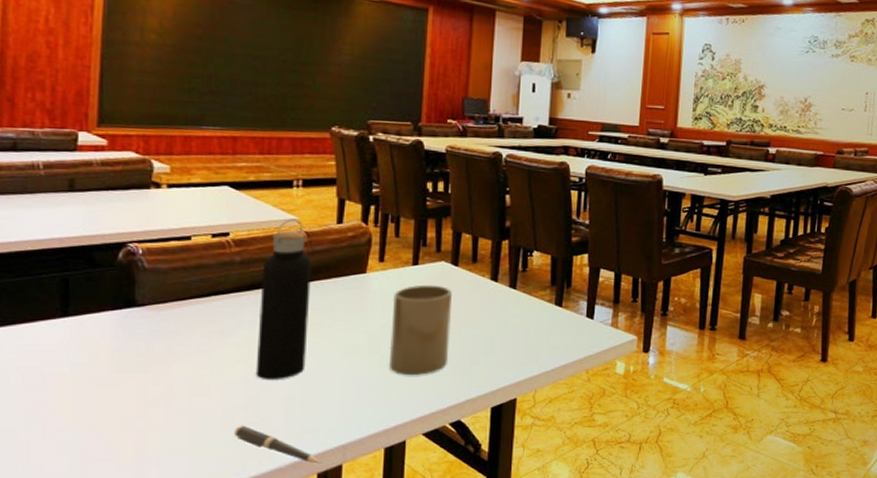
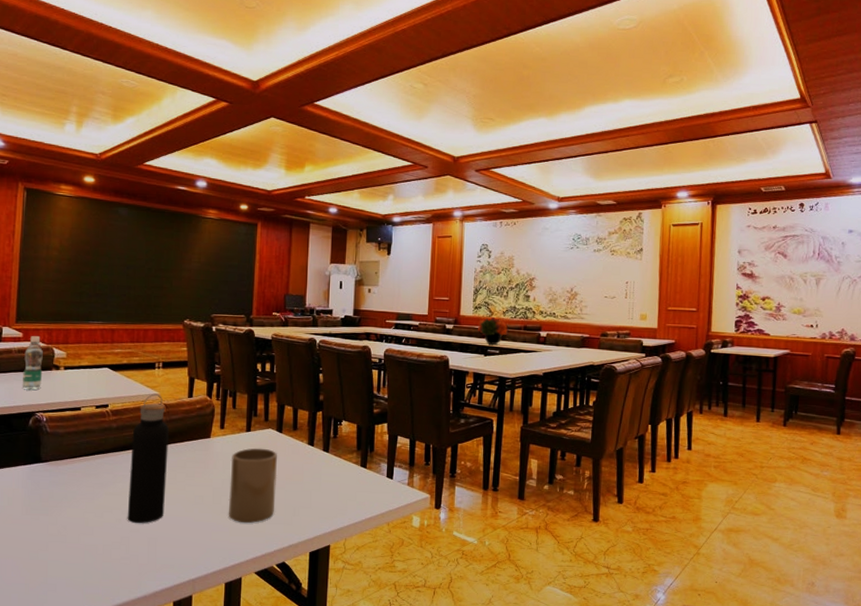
bottle: none [107,144,139,215] -> present [22,336,44,391]
pen: present [233,425,322,464] -> none [110,559,177,594]
flower arrangement: none [696,130,732,162] -> present [477,317,508,345]

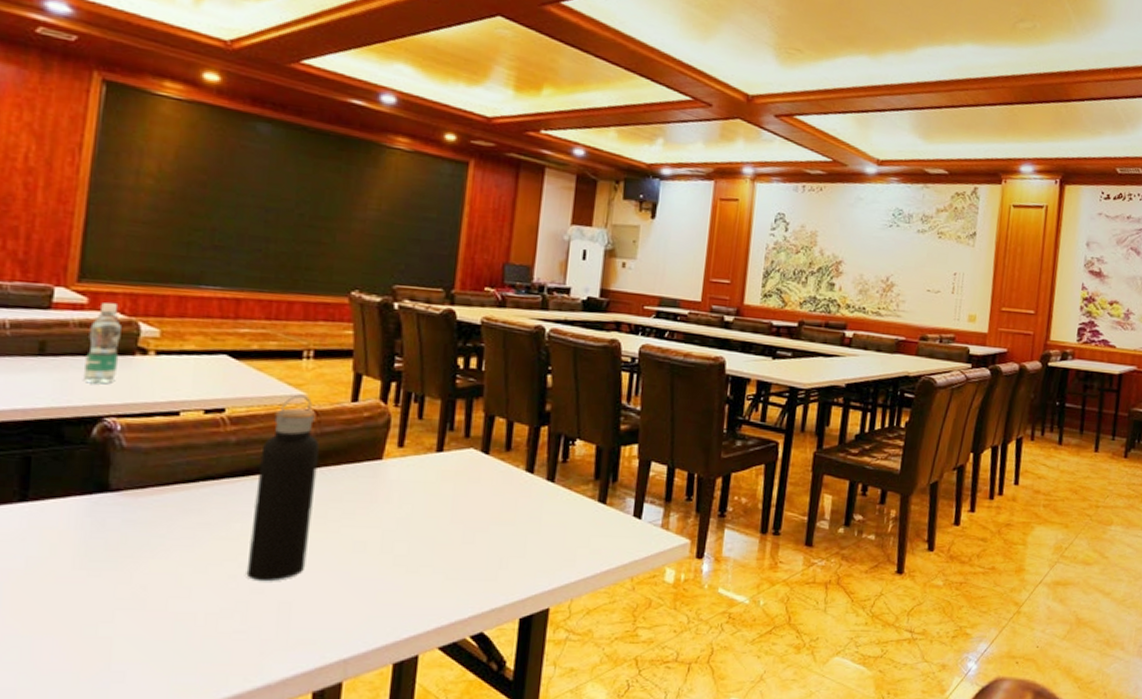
mug: present [228,448,278,523] -> none [404,474,480,579]
flower arrangement: present [477,317,508,345] -> none [765,309,805,345]

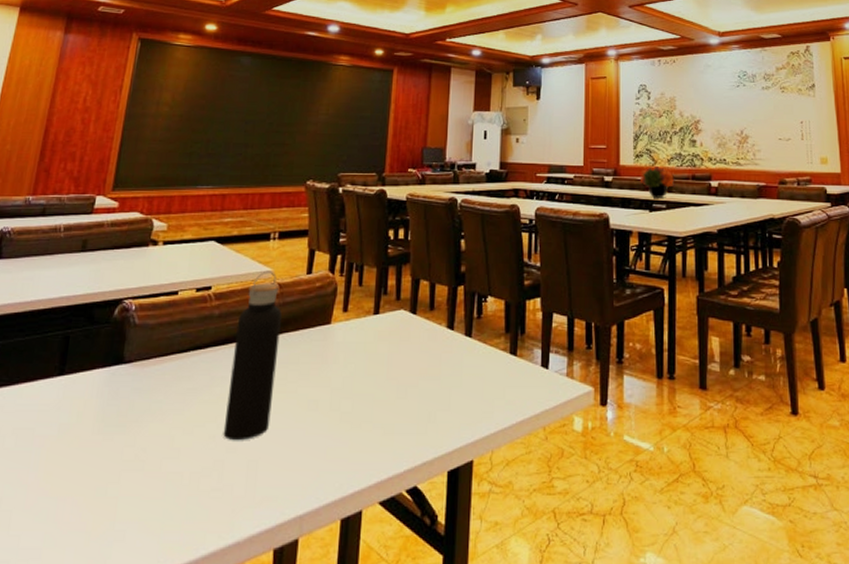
bottle: present [83,303,123,384] -> none [111,206,142,272]
flower arrangement: none [765,309,805,345] -> present [639,166,674,198]

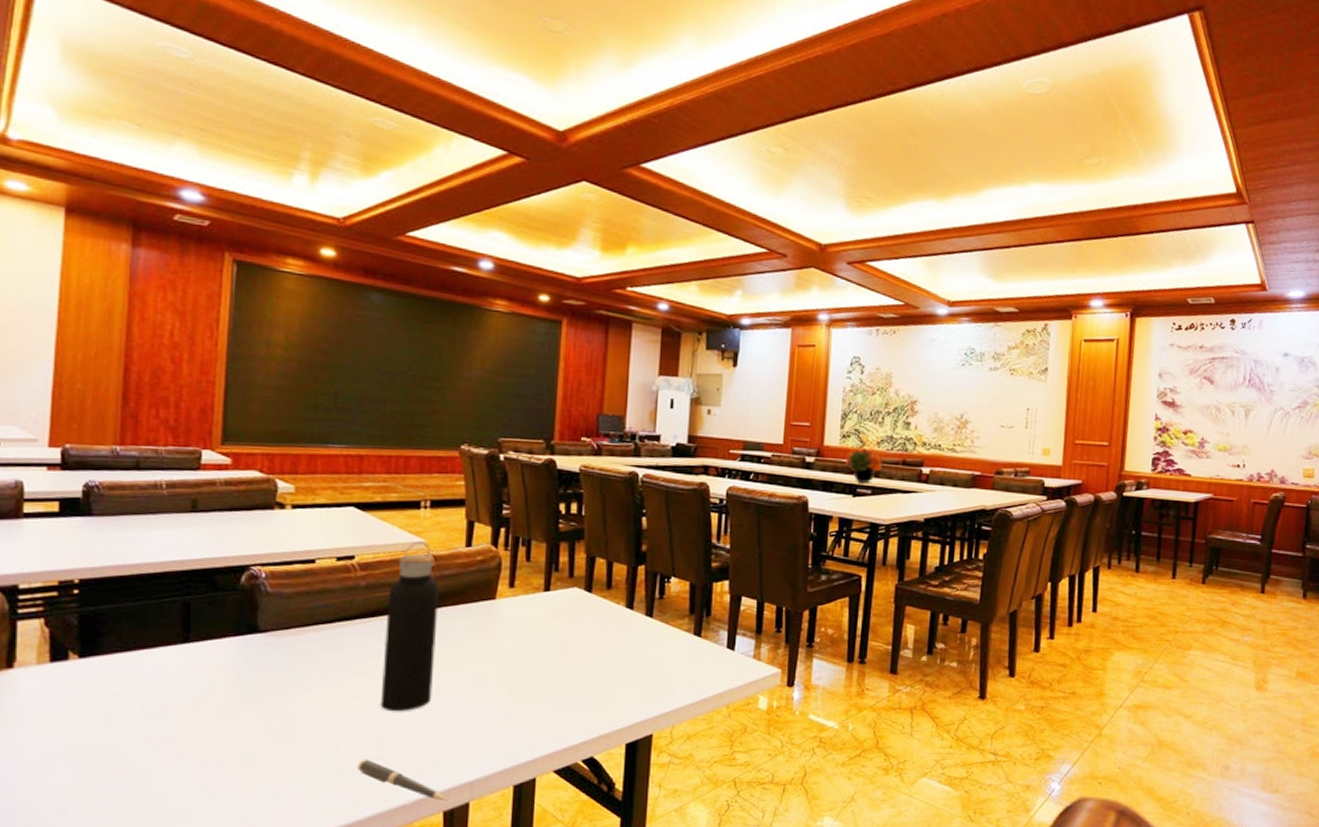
pen: none [197,492,279,538] -> present [356,759,449,802]

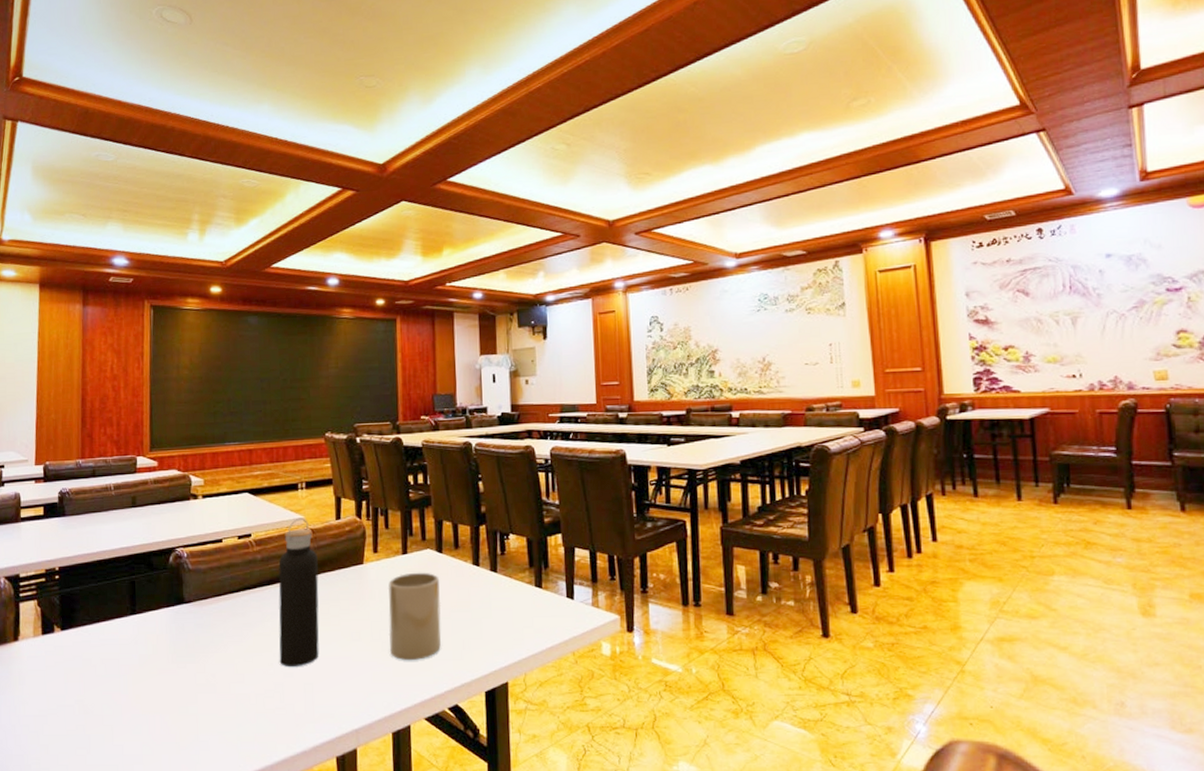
pen: present [356,759,449,802] -> none [265,710,340,748]
mug: none [519,612,585,708] -> present [387,572,442,660]
flower arrangement: present [844,449,883,483] -> none [656,400,692,432]

